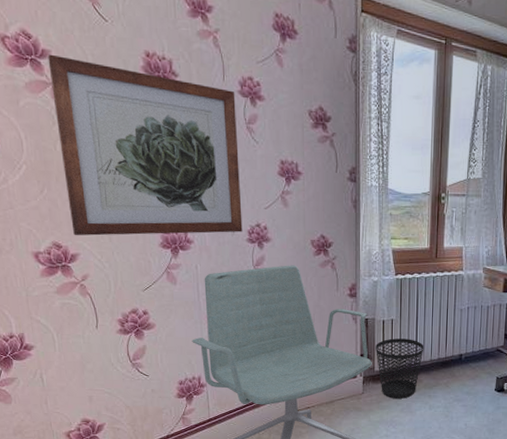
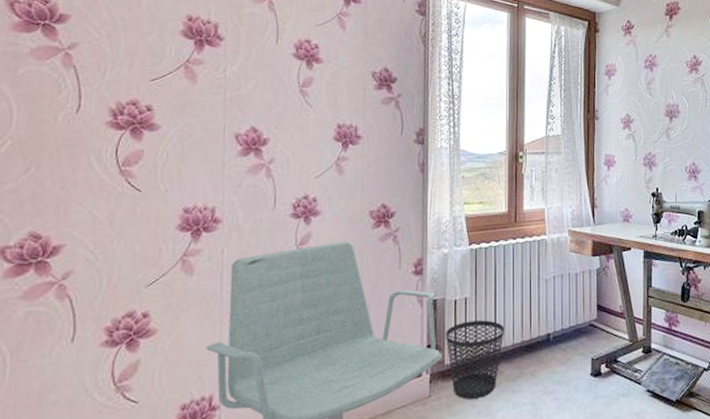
wall art: present [47,54,243,236] -> none [60,19,289,223]

